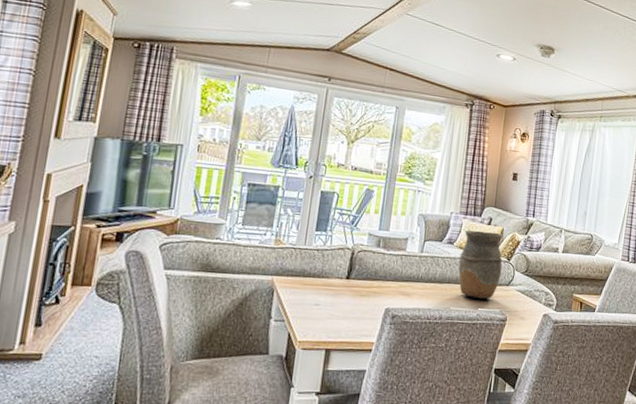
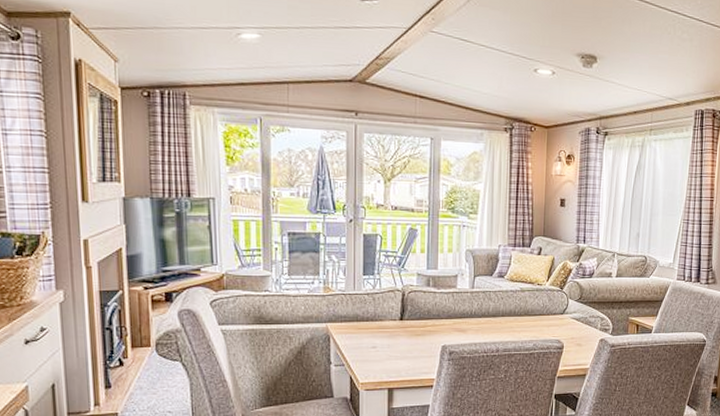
vase: present [458,230,503,299] -> none [510,261,555,329]

